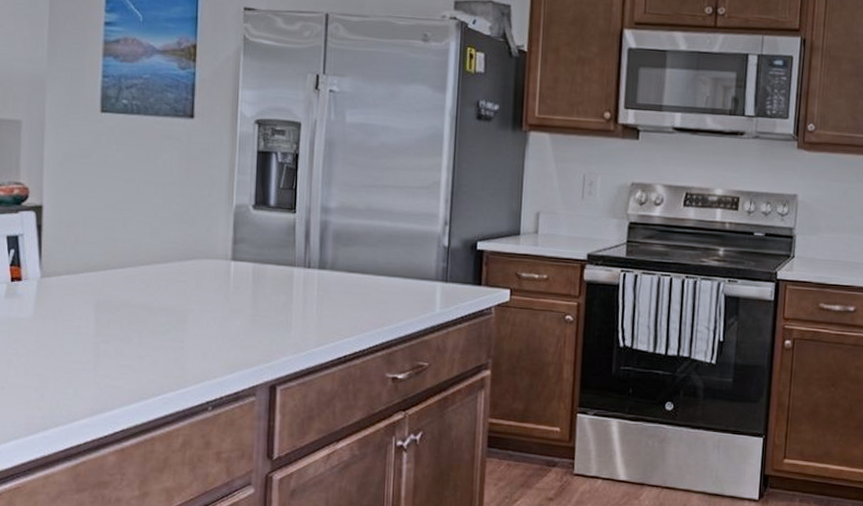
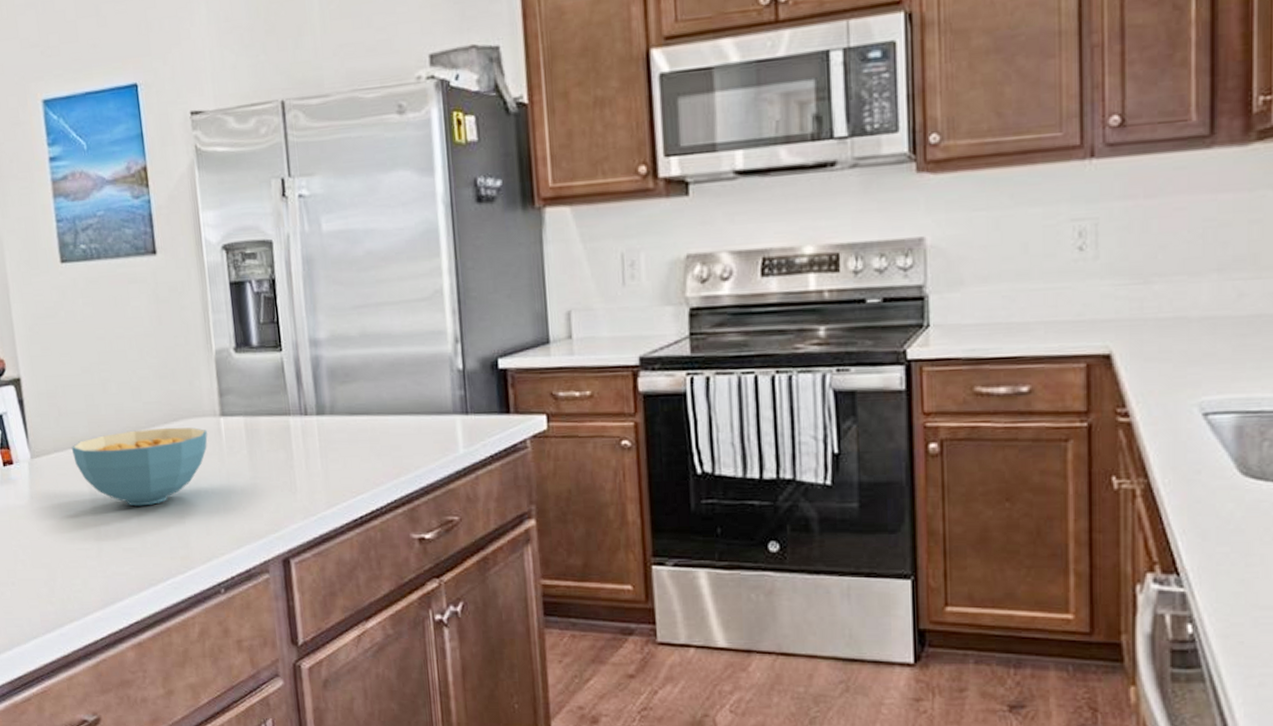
cereal bowl: none [83,263,217,330] -> present [71,427,208,507]

